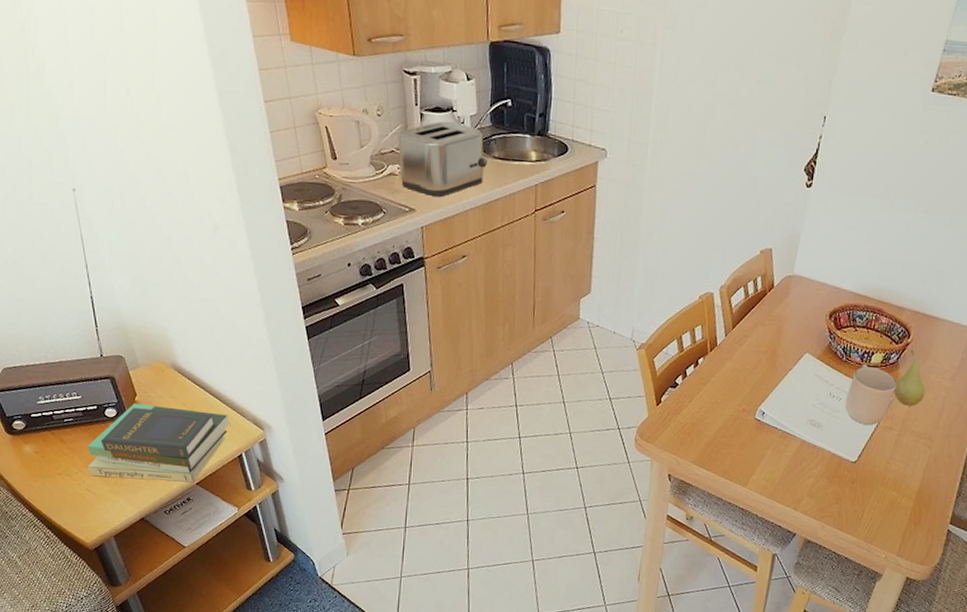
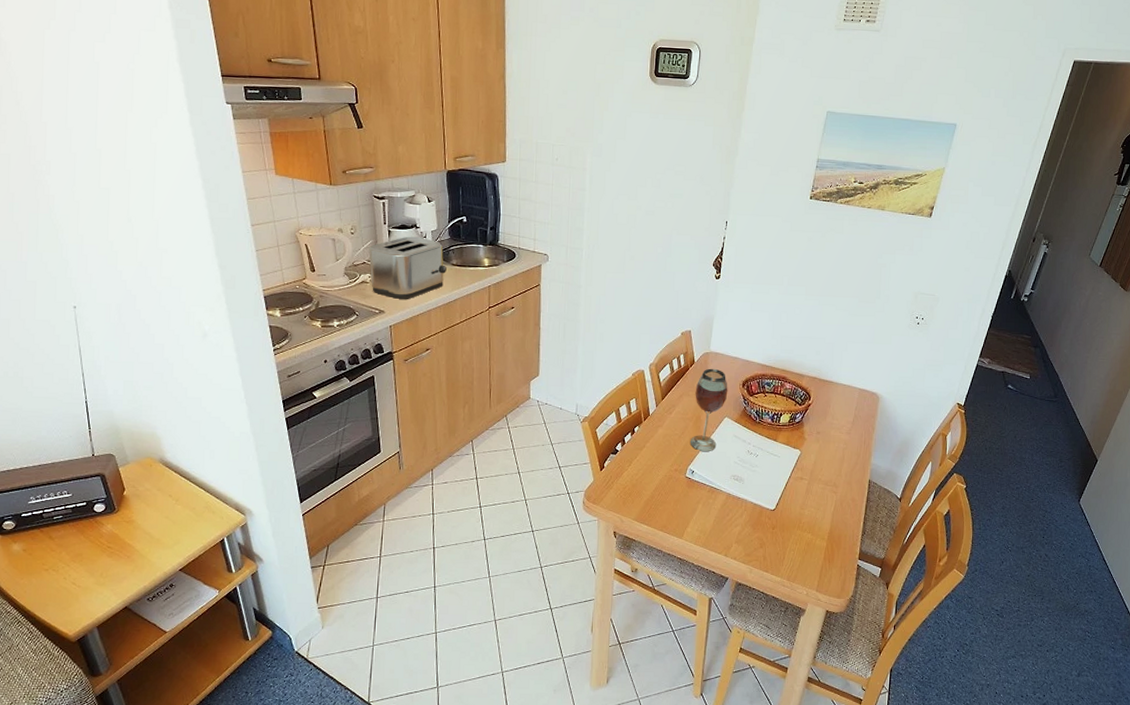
books: present [87,403,230,483] -> none [74,497,214,570]
wineglass: none [762,294,812,392] -> present [690,368,728,452]
mug: present [845,364,897,426] -> none [761,424,803,477]
fruit: present [893,349,925,406] -> none [801,409,827,458]

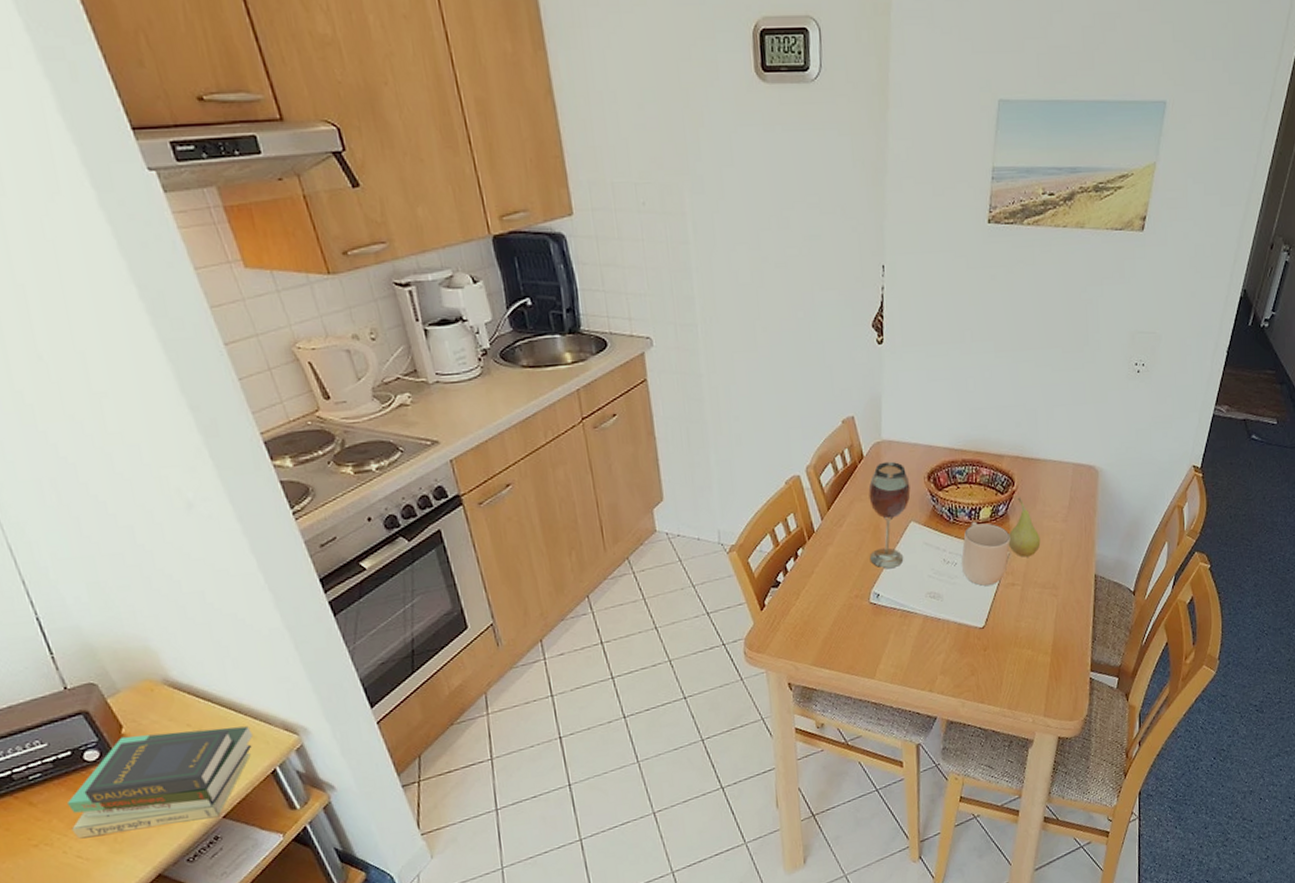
books: none [74,497,214,570] -> present [66,726,254,839]
toaster: present [368,236,447,299] -> none [400,333,516,423]
mug: none [761,424,803,477] -> present [961,521,1011,587]
fruit: none [801,409,827,458] -> present [1008,497,1041,558]

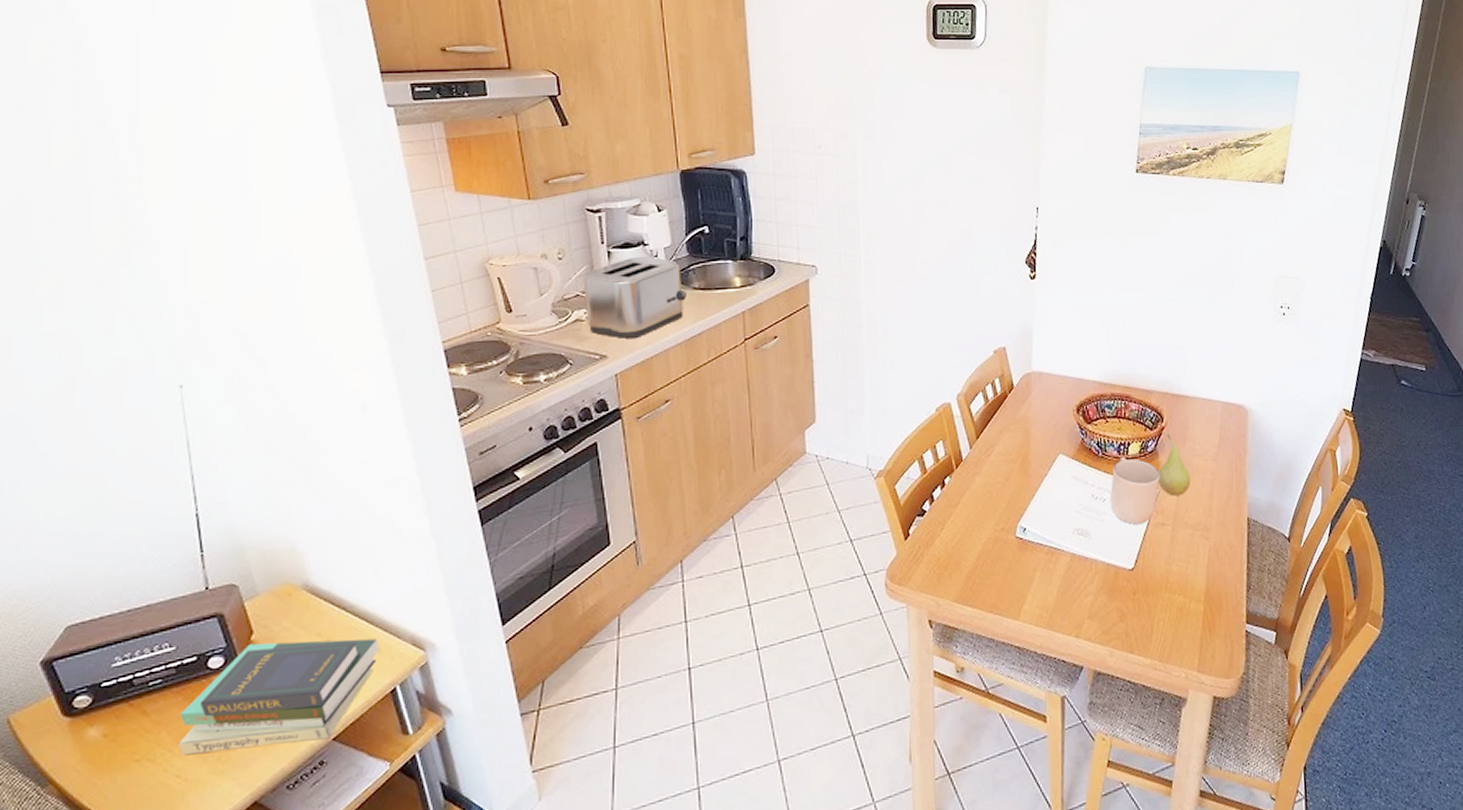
toaster: none [400,333,516,423] -> present [582,256,686,339]
wineglass: present [868,461,911,569] -> none [1017,392,1060,502]

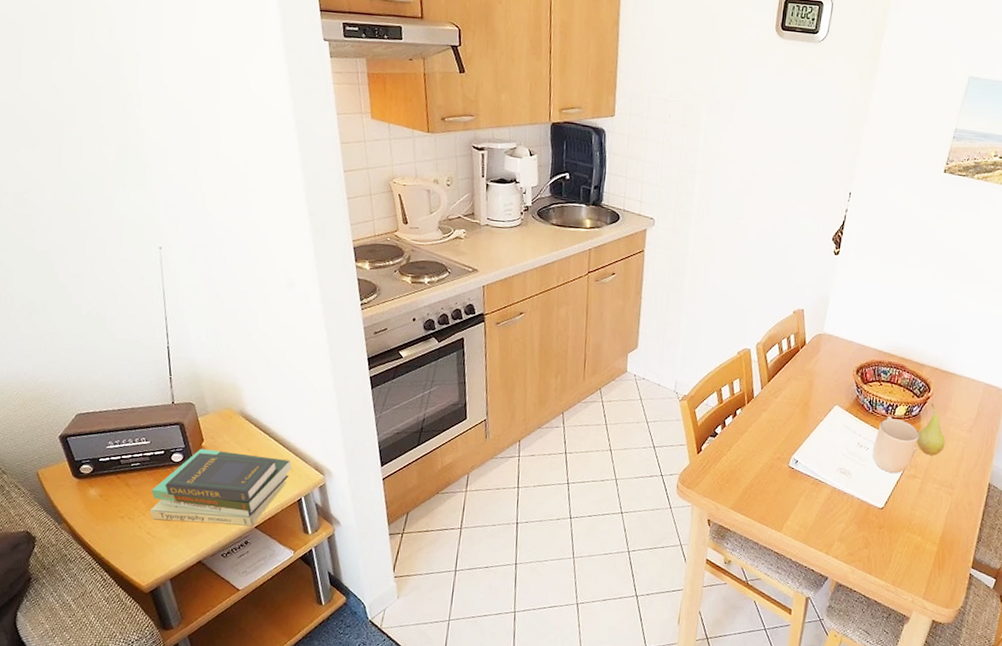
toaster: present [582,256,686,339] -> none [464,191,546,259]

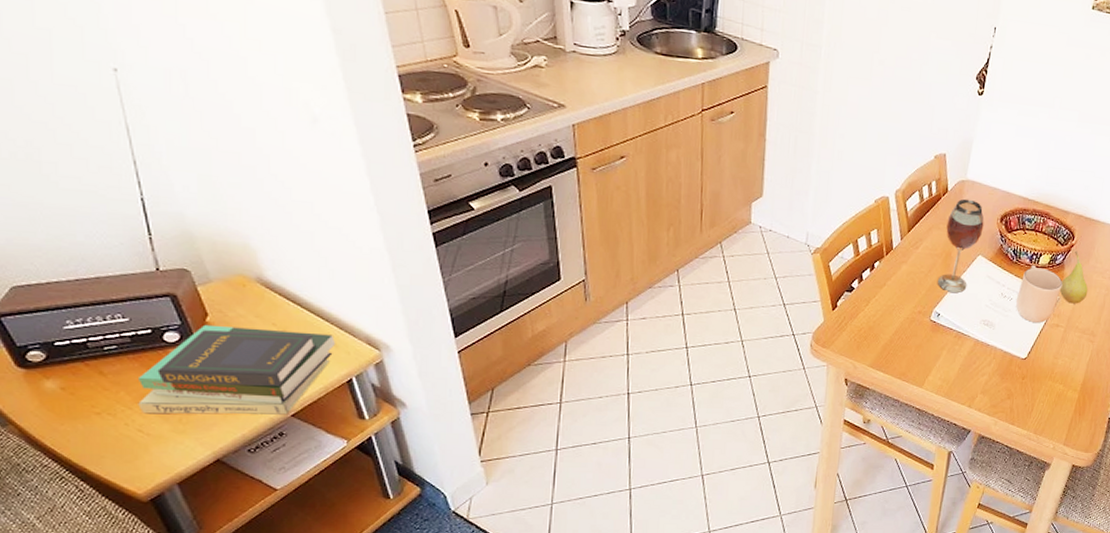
wineglass: none [795,351,841,441] -> present [937,198,984,293]

